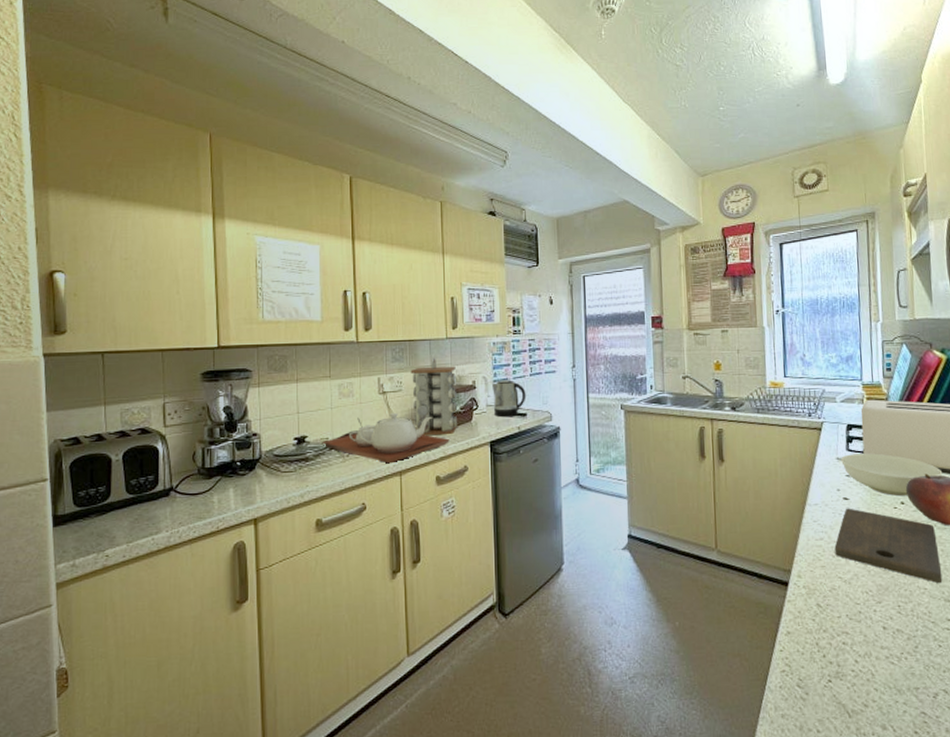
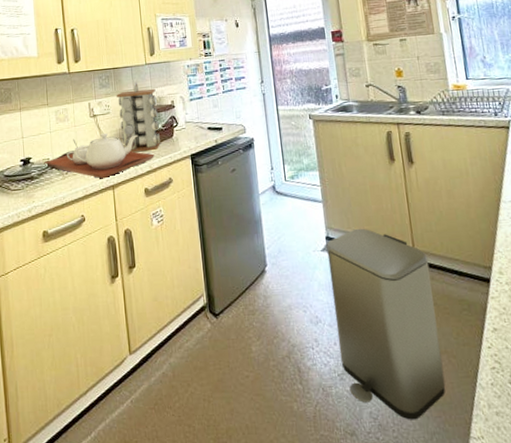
kettle: present [492,380,526,418] -> none [189,98,221,133]
pedal bin: none [628,527,735,723] -> present [326,228,446,420]

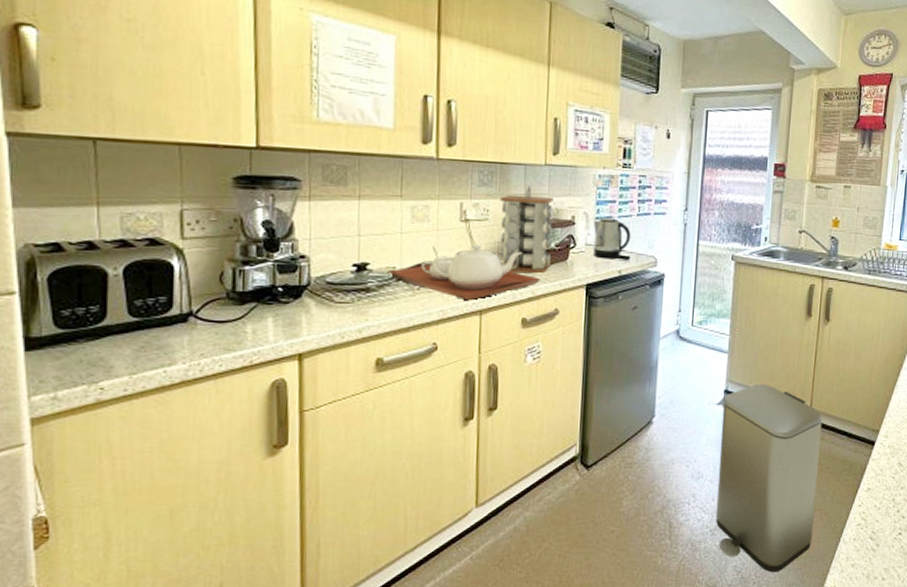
kettle: none [189,98,221,133] -> present [592,217,631,260]

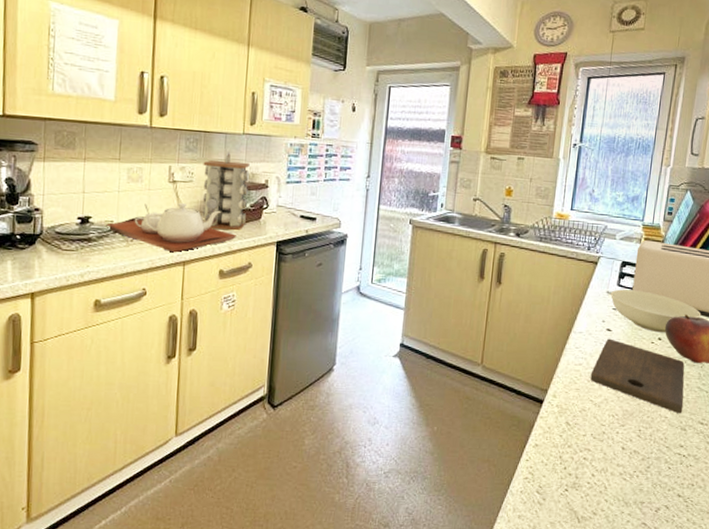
kettle: present [592,217,631,260] -> none [283,182,318,220]
pedal bin: present [715,383,823,573] -> none [389,339,493,517]

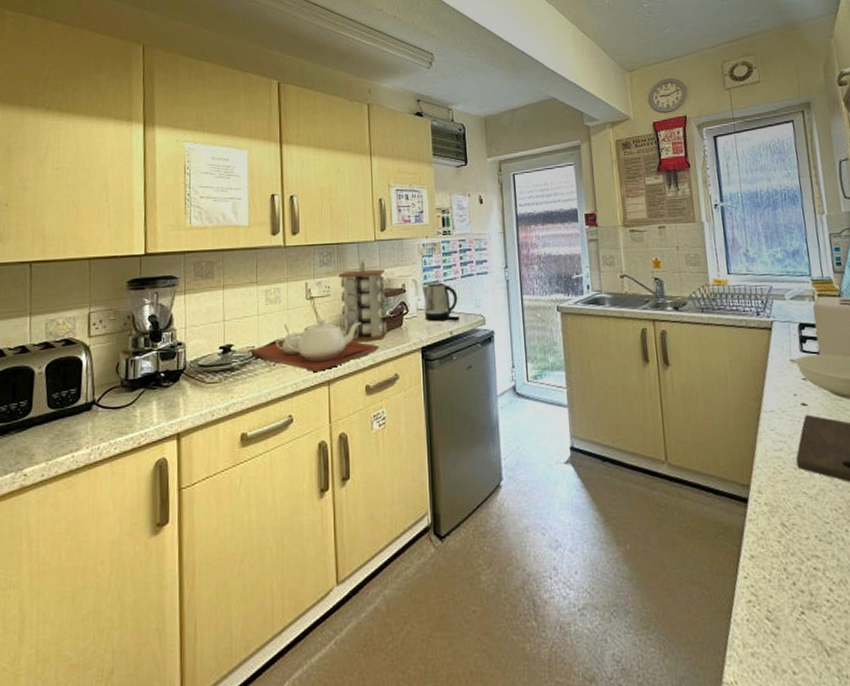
kettle: none [283,182,318,220] -> present [423,282,458,322]

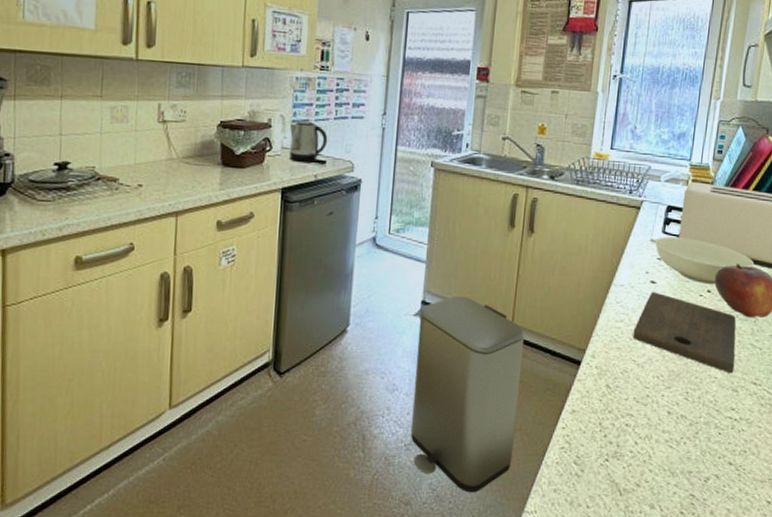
tea set: present [248,318,379,373] -> none [87,145,236,202]
spice rack: present [338,260,388,343] -> none [196,87,250,177]
pedal bin: none [570,438,697,663] -> present [410,295,525,493]

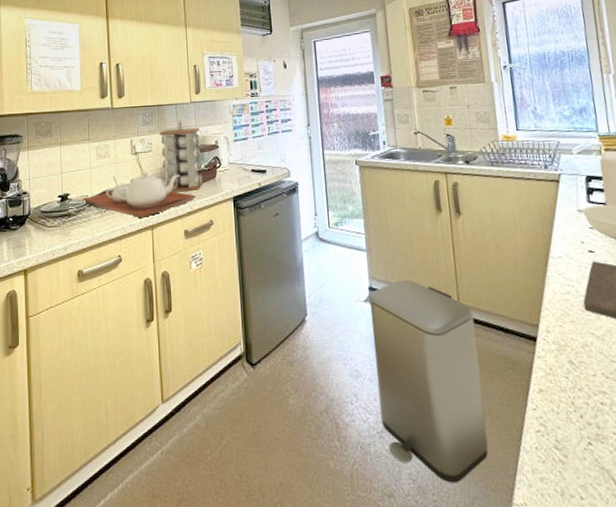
tea set: none [87,145,236,202] -> present [82,171,196,219]
spice rack: none [196,87,250,177] -> present [159,120,203,193]
kettle: present [288,120,328,164] -> none [233,139,265,175]

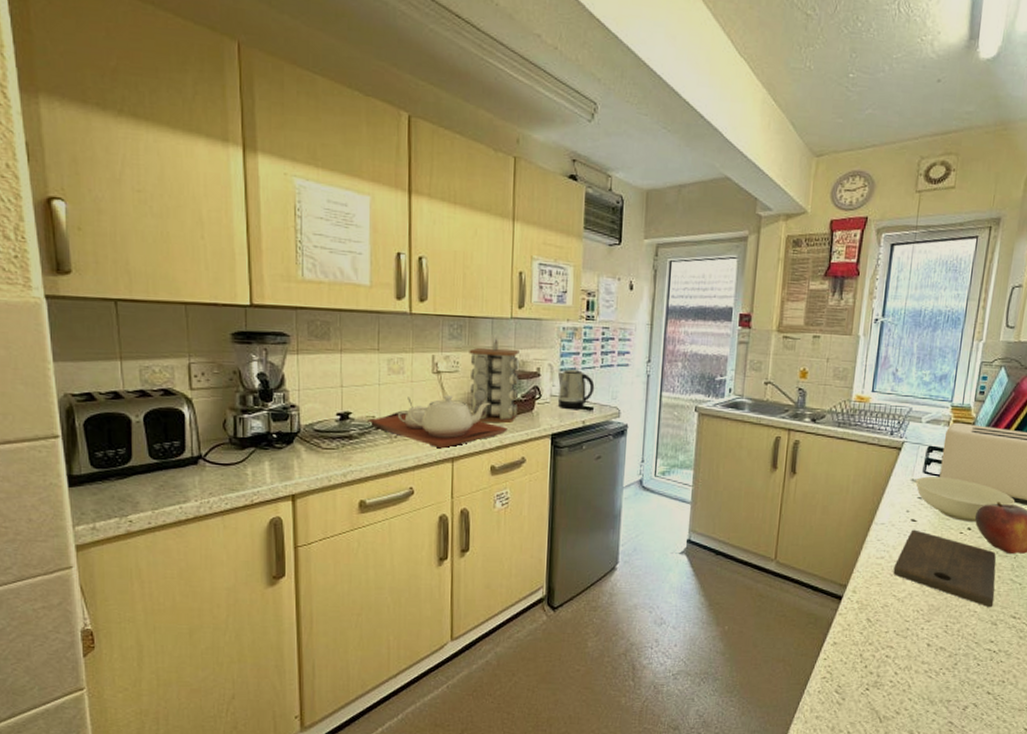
kettle: none [233,139,265,175] -> present [557,369,595,410]
pedal bin: present [369,279,489,483] -> none [678,534,788,719]

